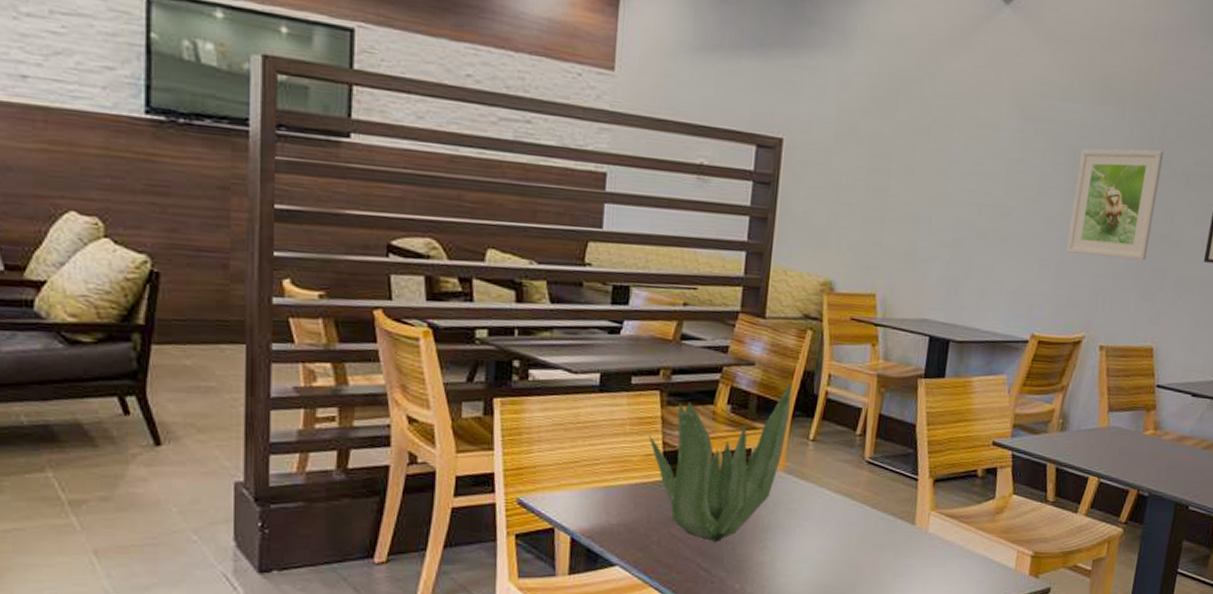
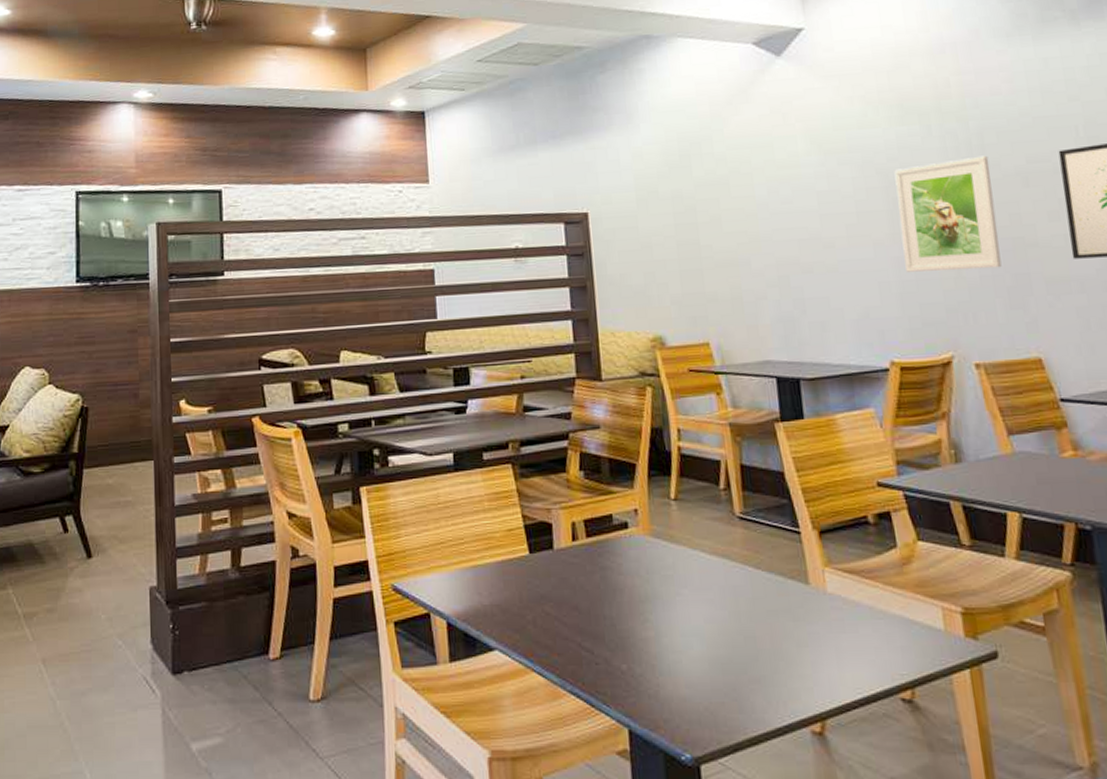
plant: present [649,383,793,543] -> none [508,442,646,619]

